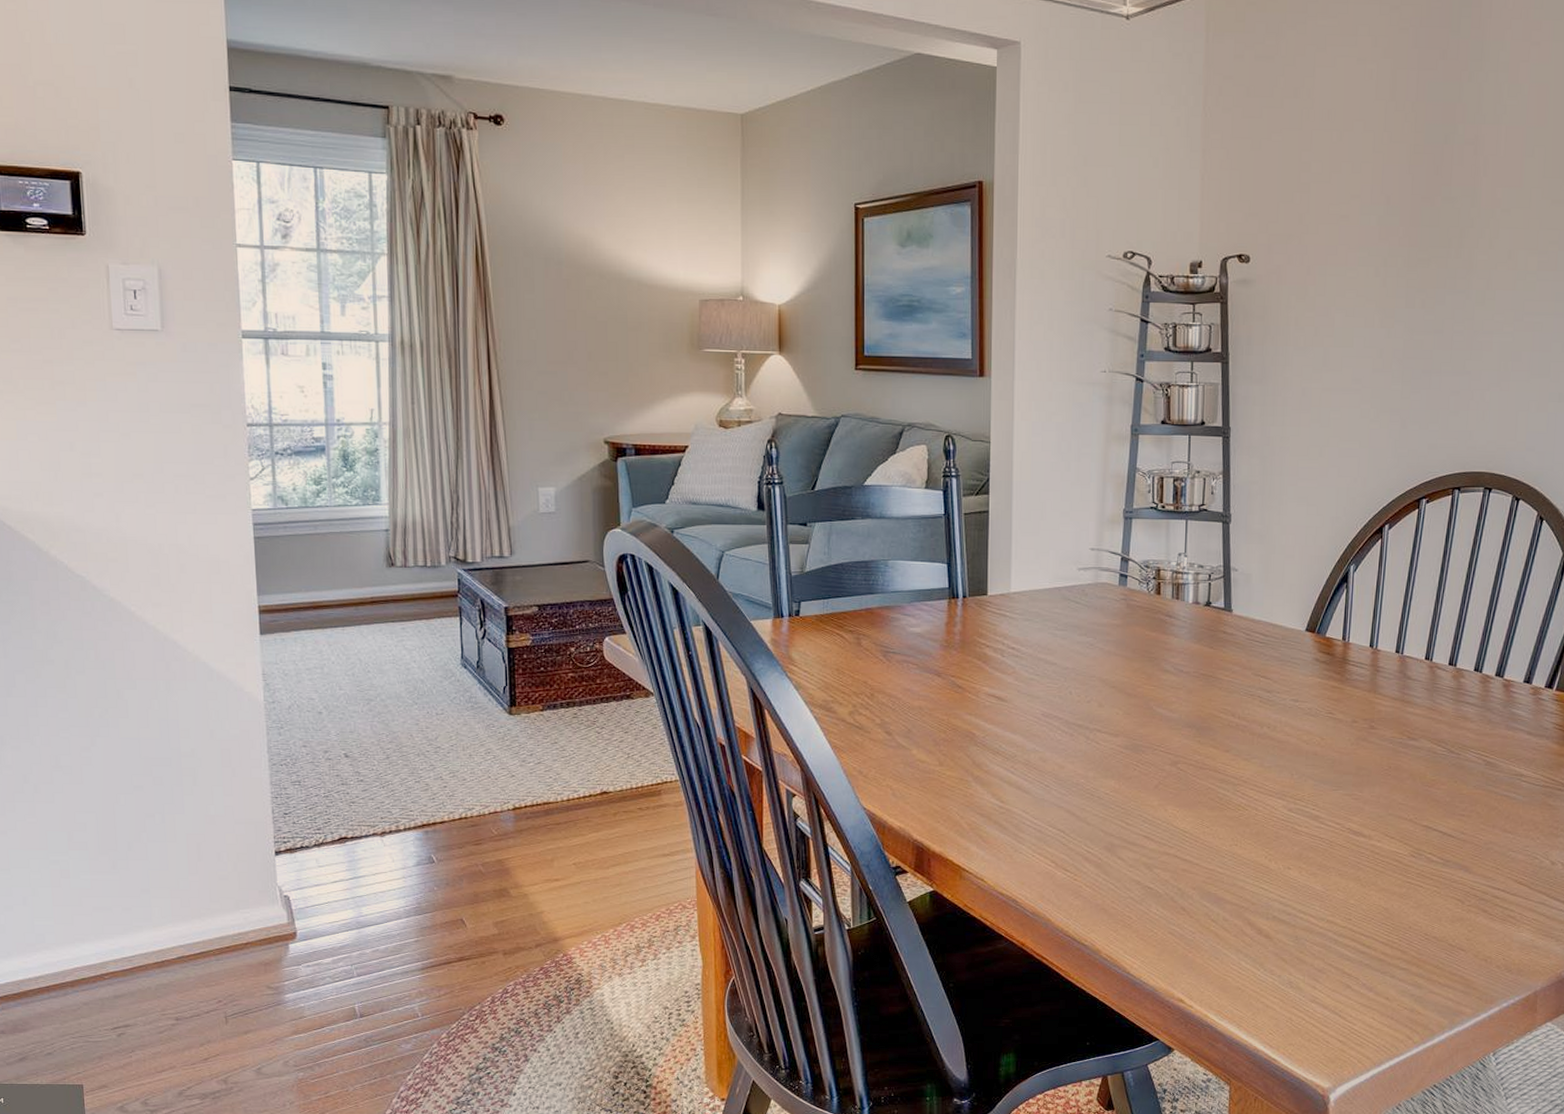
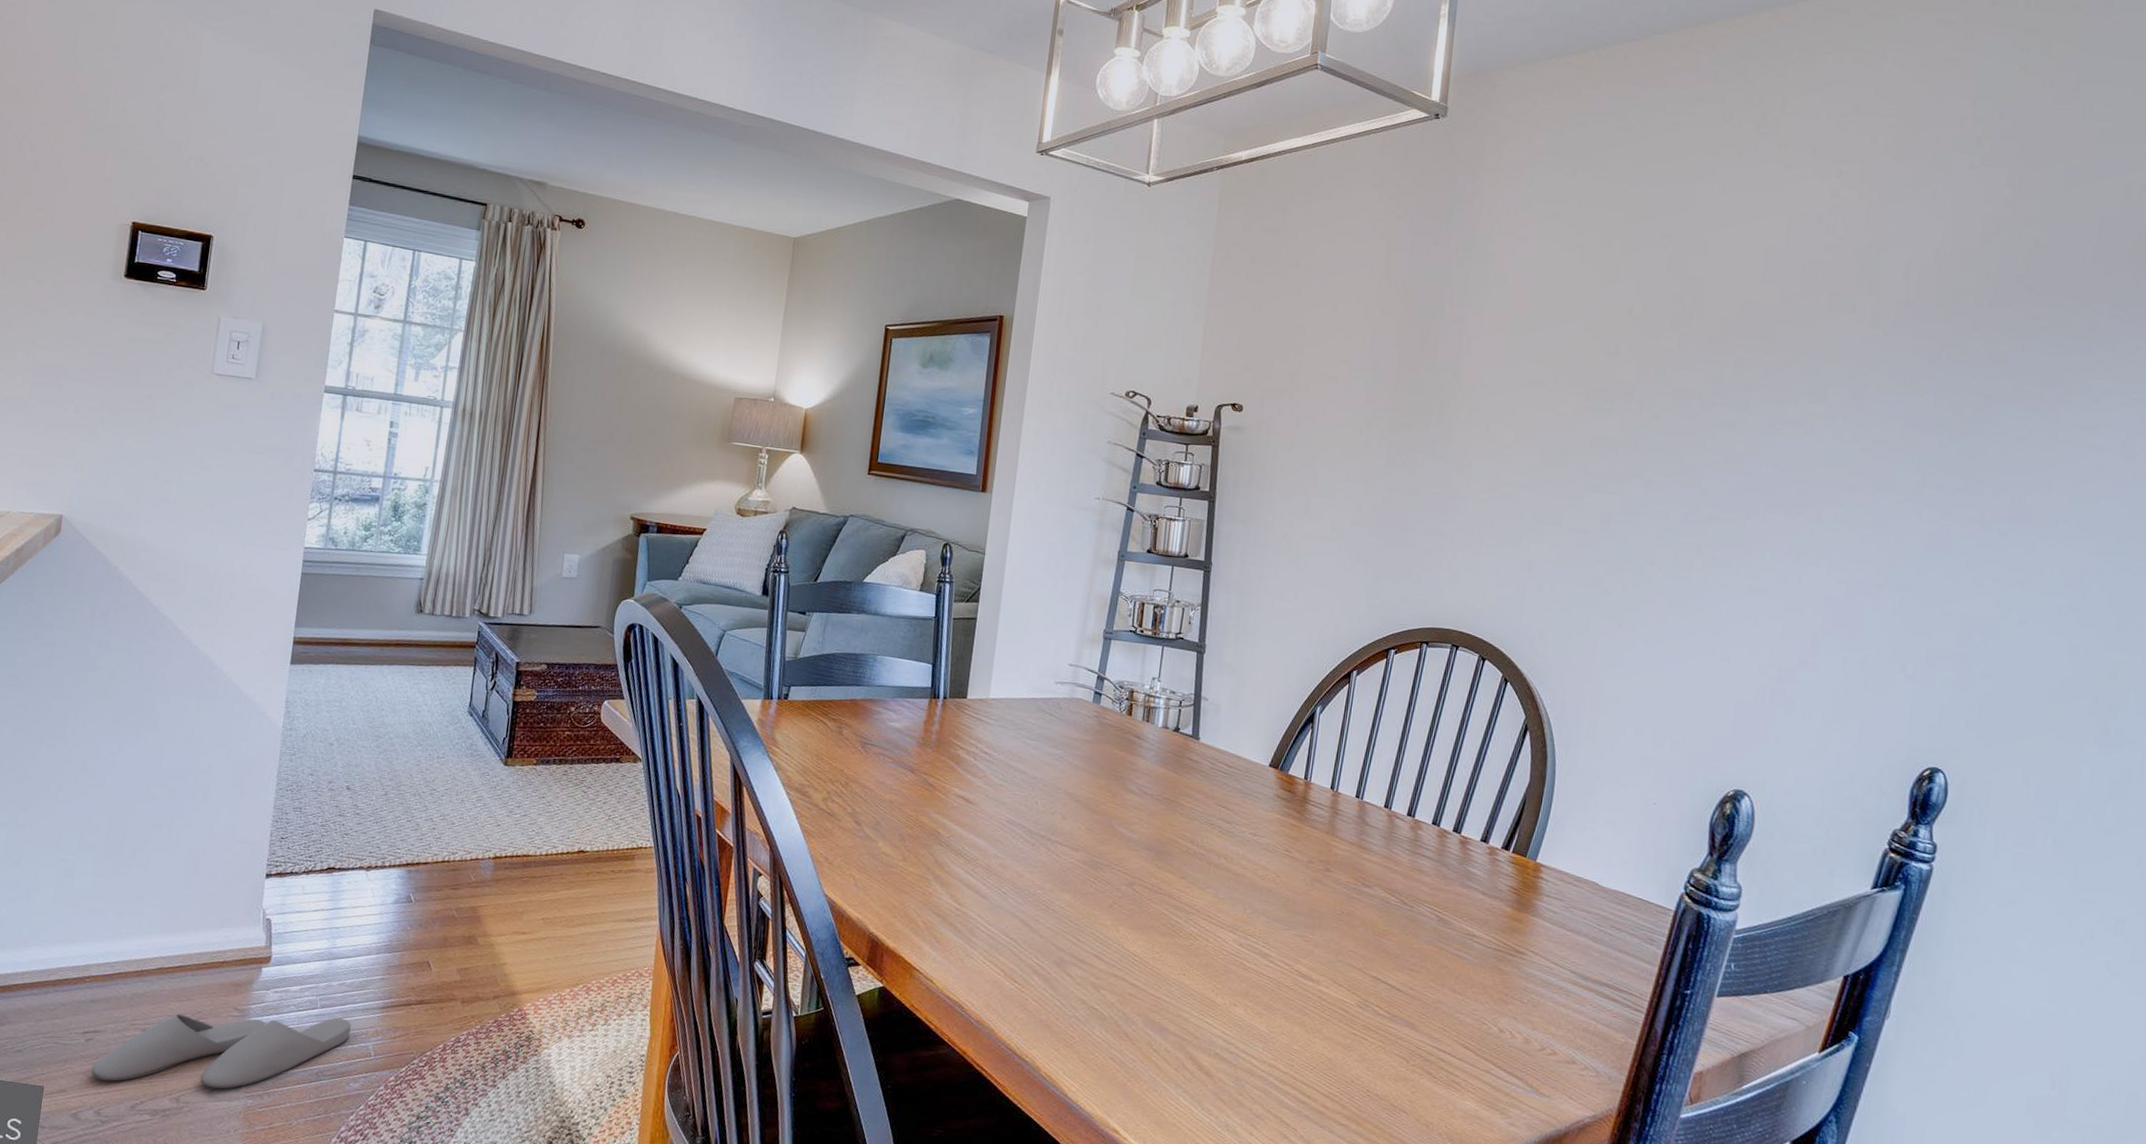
slippers: none [129,983,393,1072] -> present [91,1013,351,1089]

